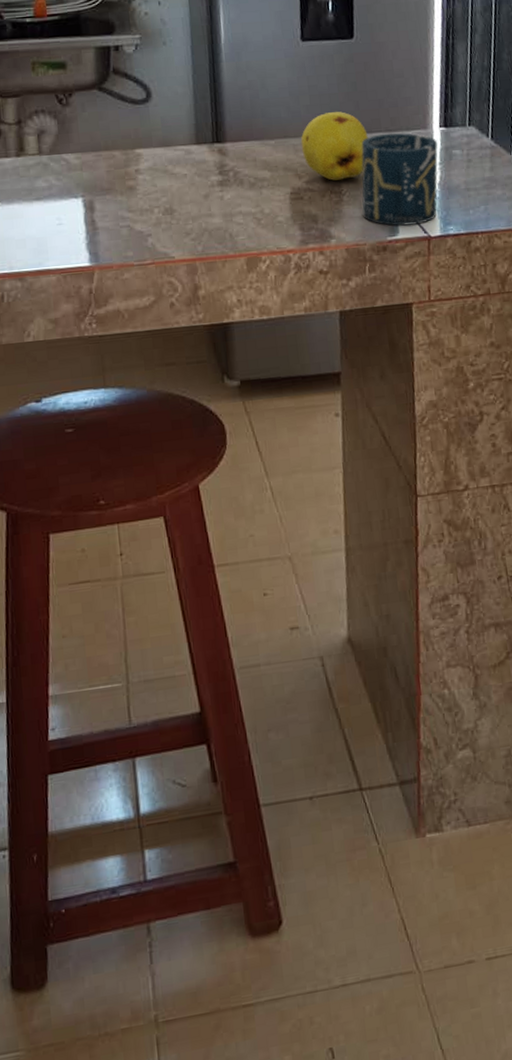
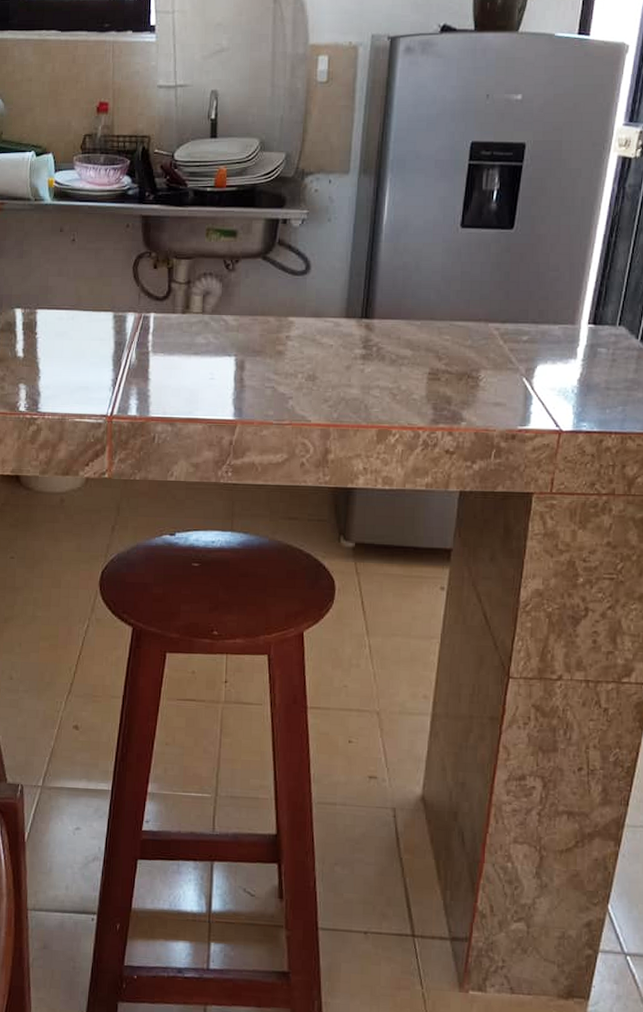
fruit: present [300,111,368,181] -> none [445,299,513,366]
cup: present [361,133,438,226] -> none [497,325,583,418]

